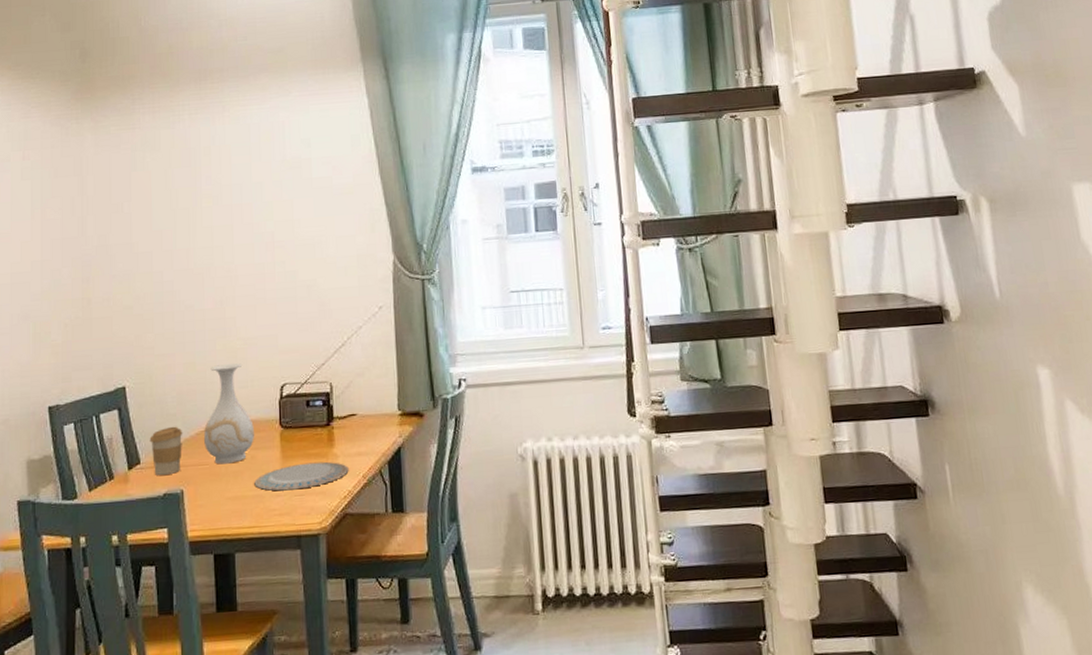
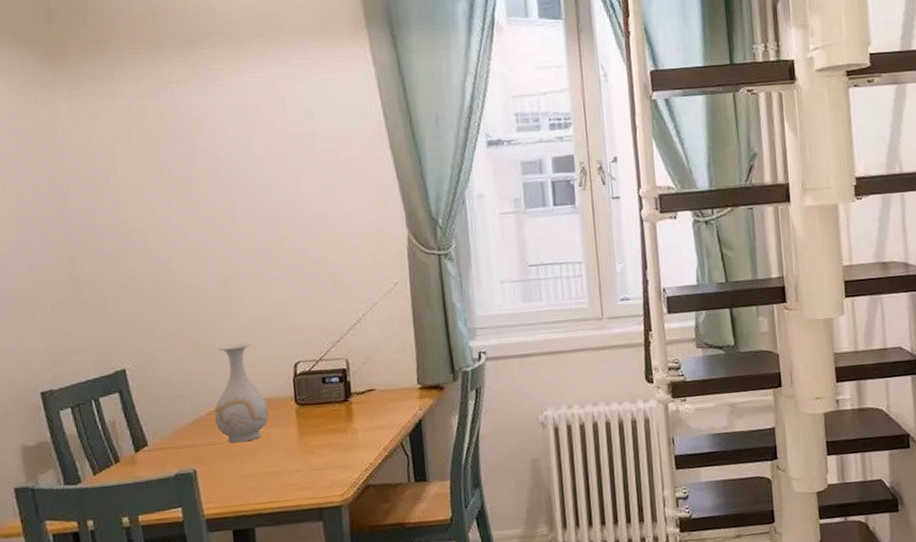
coffee cup: present [149,426,183,475] -> none [156,407,193,457]
plate: present [254,461,349,491] -> none [271,436,369,467]

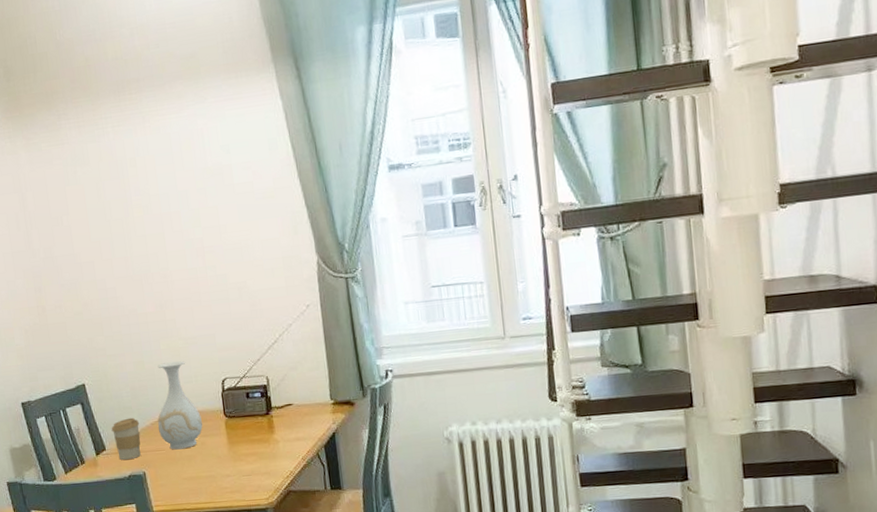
coffee cup: none [156,407,193,457] -> present [111,417,141,460]

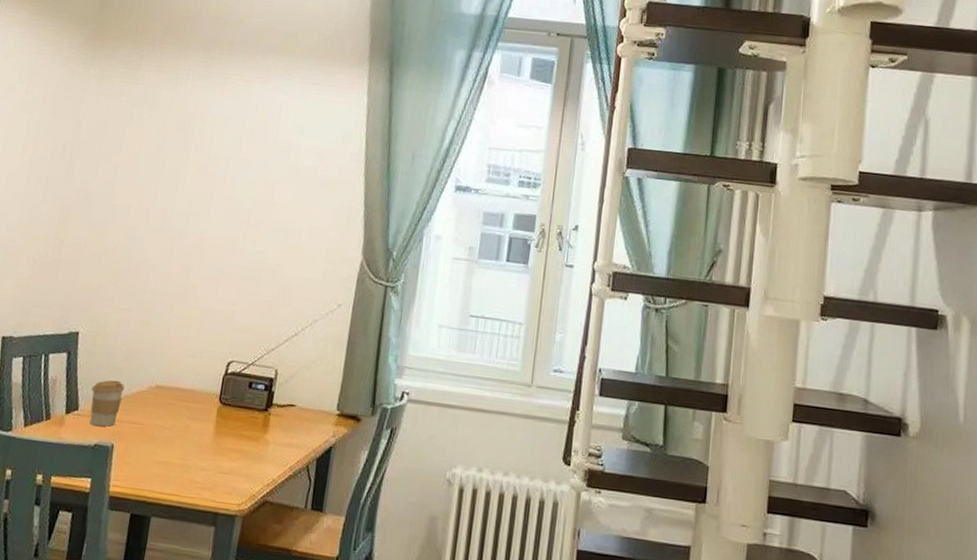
vase: present [157,361,203,450] -> none [142,329,194,428]

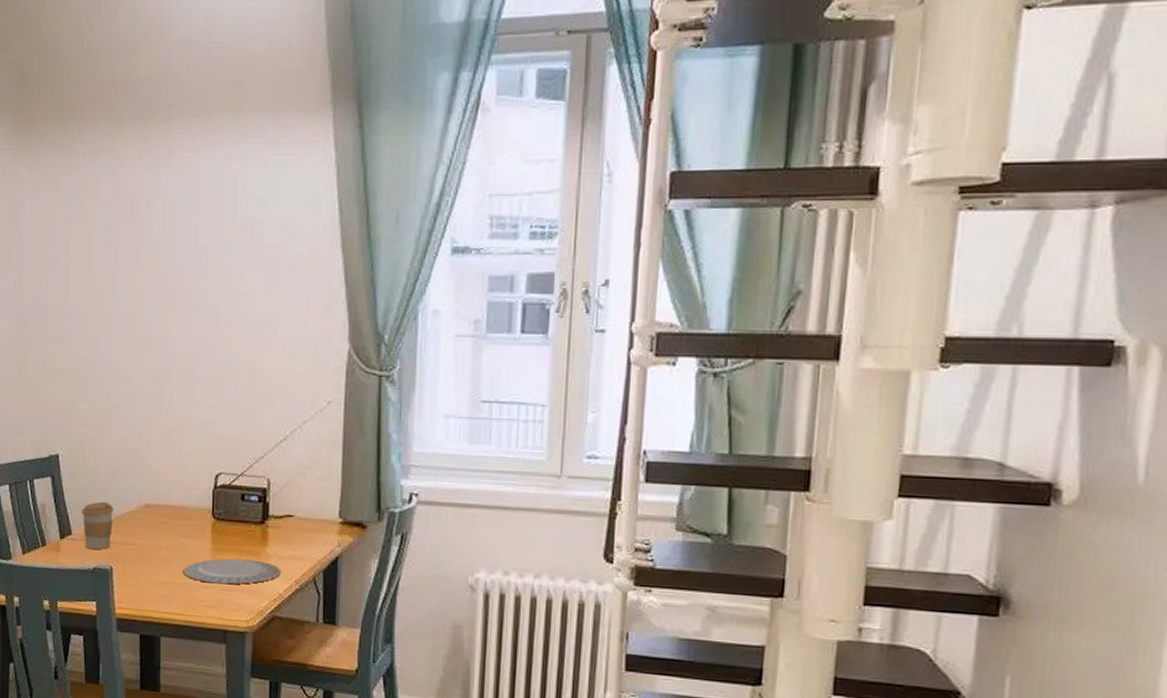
plate: none [183,442,278,468] -> present [183,558,281,585]

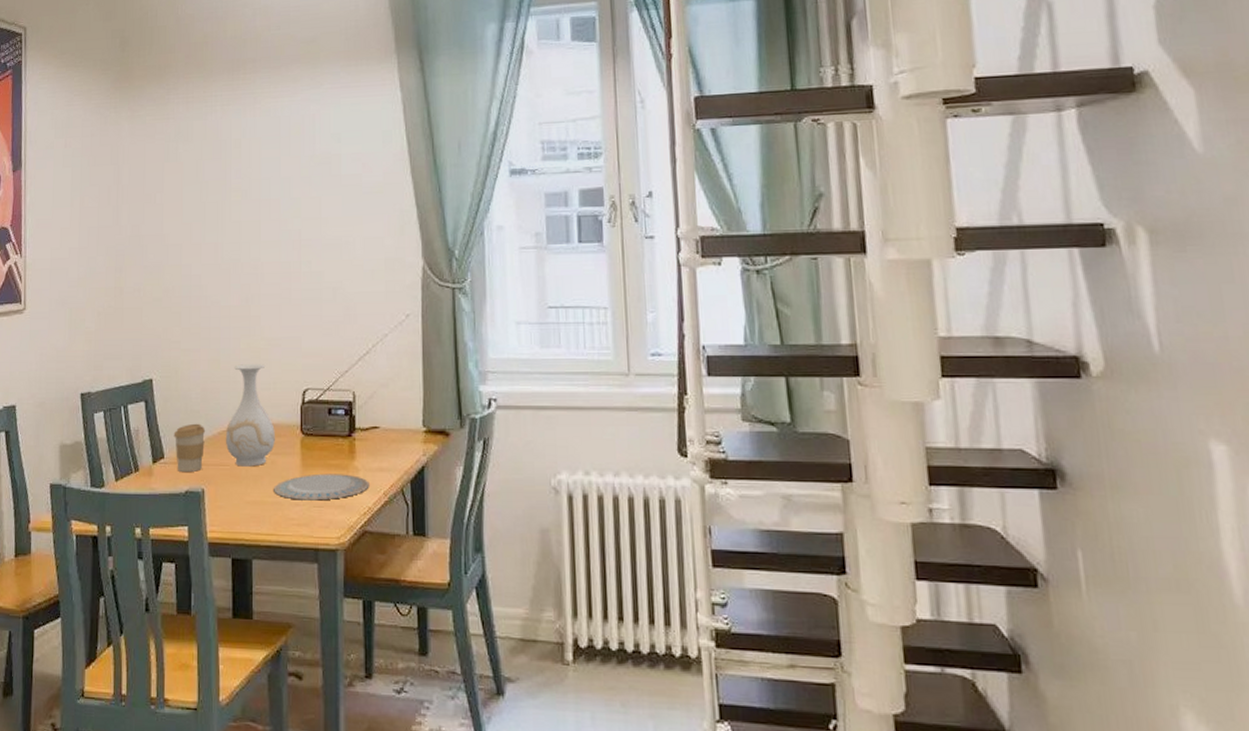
vase: none [134,444,187,548] -> present [225,364,276,467]

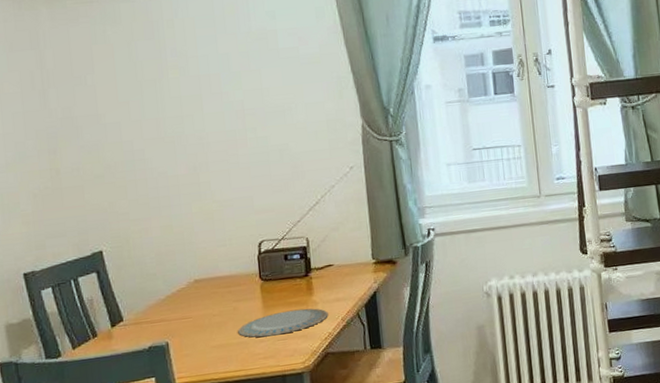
coffee cup: present [173,423,206,472] -> none [131,284,165,331]
vase: present [225,364,276,467] -> none [185,224,236,317]

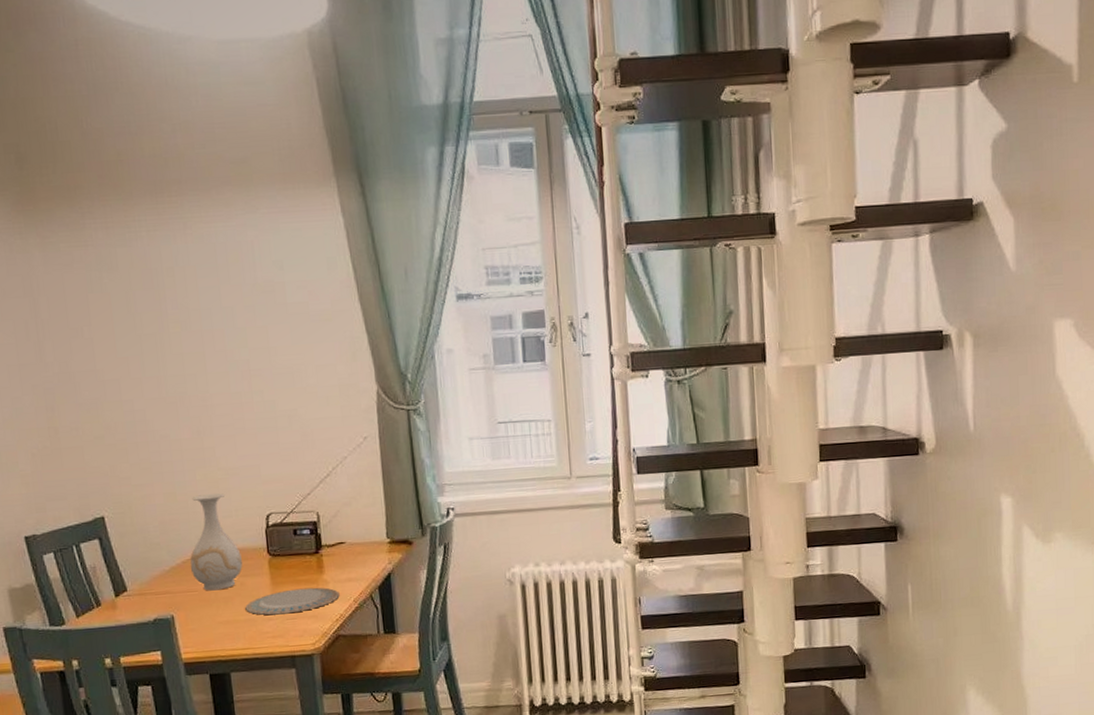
vase: none [185,224,236,317] -> present [190,493,243,591]

